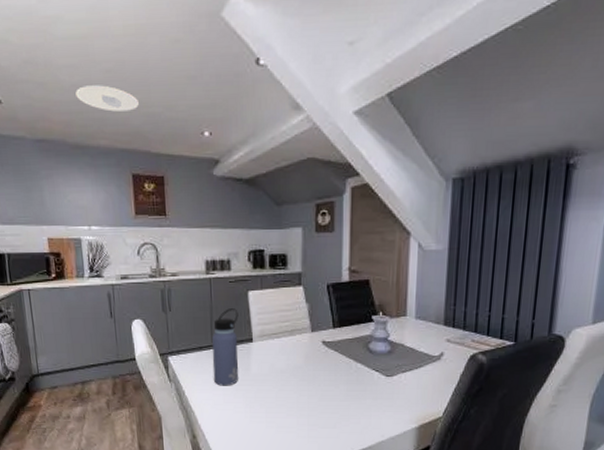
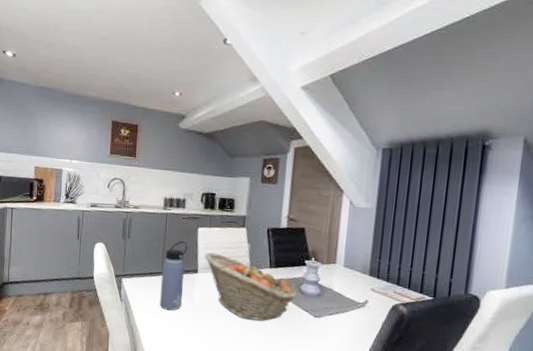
recessed light: present [76,85,140,112] -> none [75,48,126,71]
fruit basket: none [259,318,366,387] -> present [205,252,298,321]

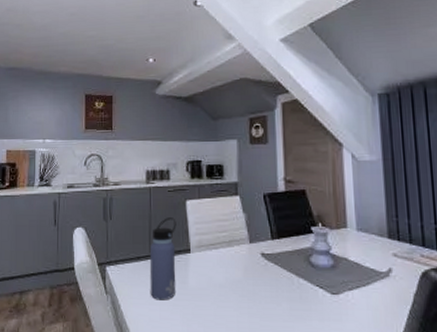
fruit basket: present [205,252,298,321] -> none [197,227,308,304]

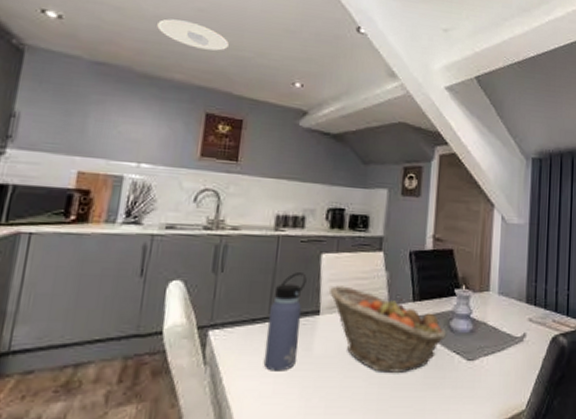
recessed light: none [45,25,96,45] -> present [157,18,230,51]
fruit basket: none [197,227,308,304] -> present [330,285,447,373]

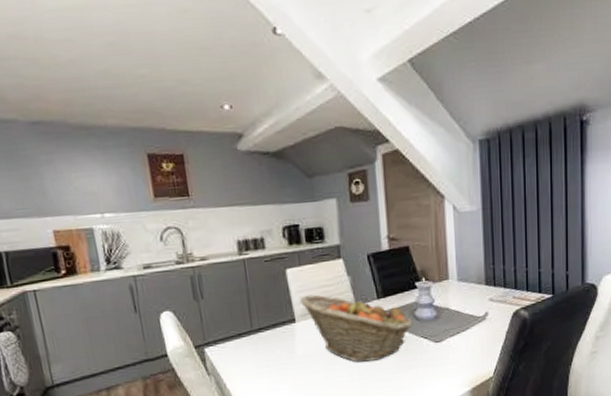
recessed light: present [157,18,230,51] -> none [74,59,150,88]
water bottle: present [263,272,307,371] -> none [251,289,284,373]

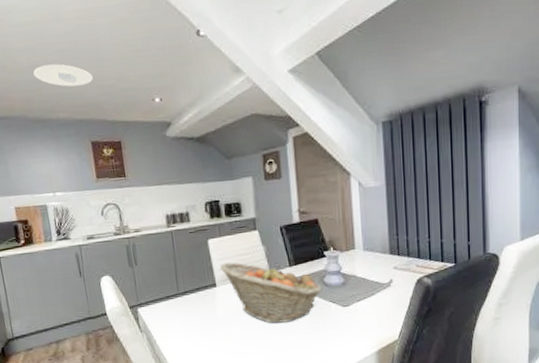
recessed light: none [74,59,150,88] -> present [33,63,94,87]

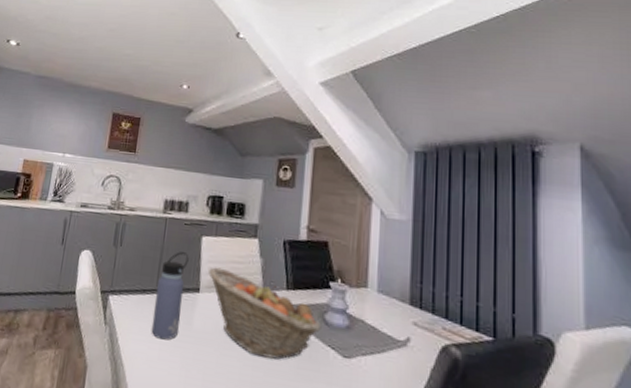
recessed light: present [33,63,94,87] -> none [81,39,132,62]
water bottle: none [178,257,206,332] -> present [151,252,189,340]

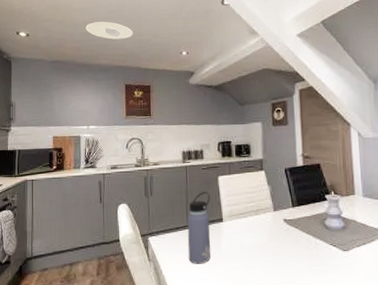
recessed light: none [81,39,132,62] -> present [86,21,134,40]
fruit basket: present [208,267,322,359] -> none [228,199,324,263]

